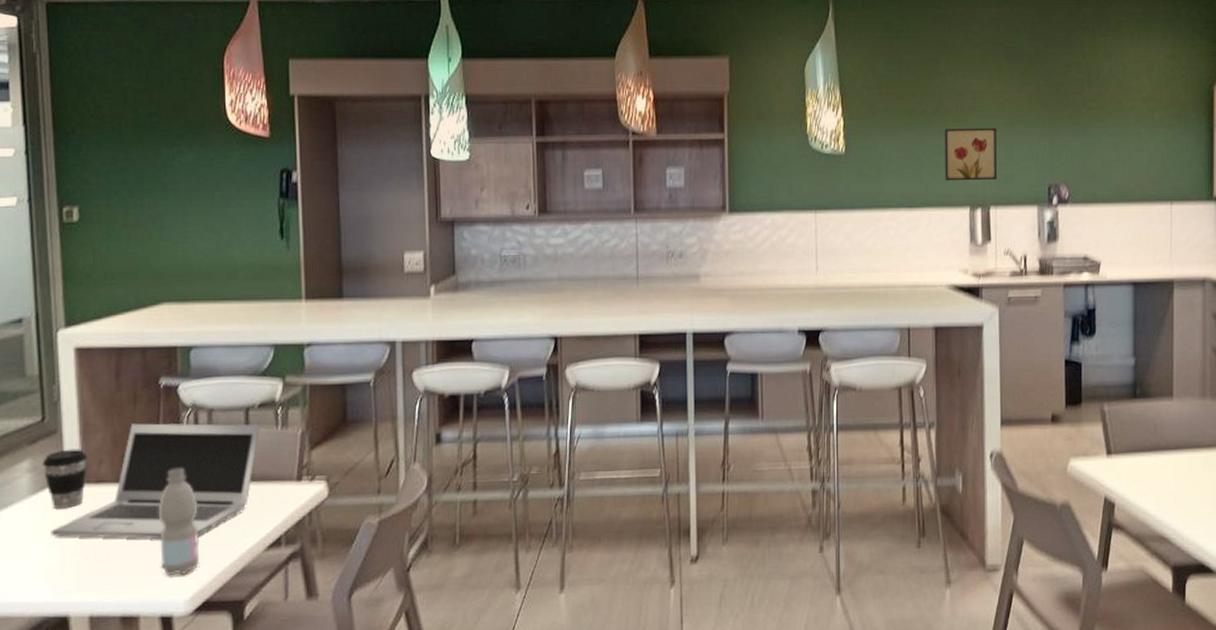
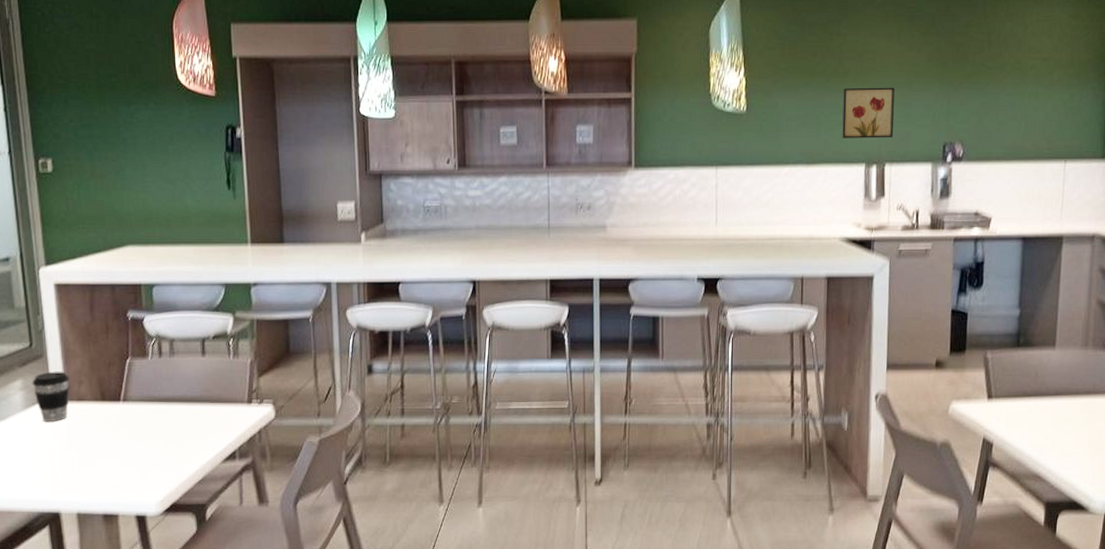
laptop: present [51,423,261,539] -> none [42,350,216,449]
water bottle: present [158,467,200,576] -> none [130,389,167,482]

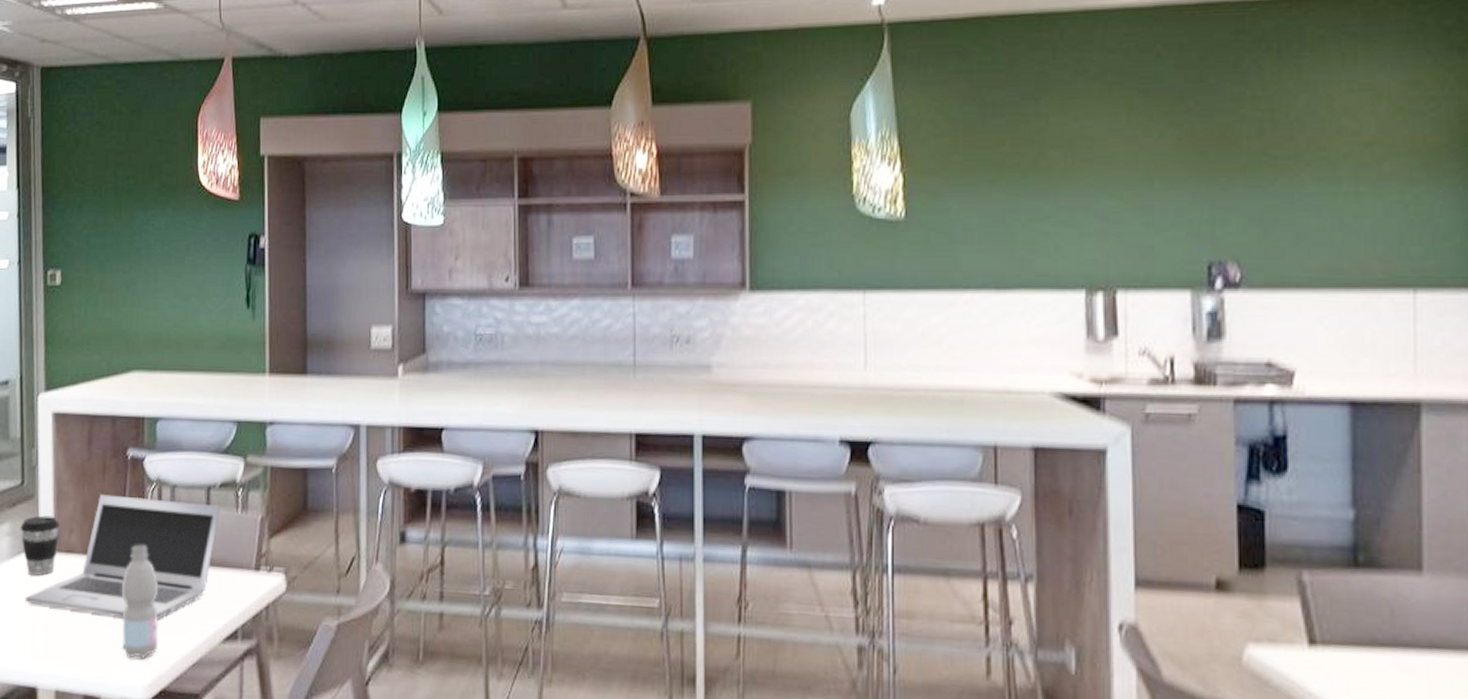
laptop: none [42,350,216,449] -> present [25,494,222,620]
water bottle: none [130,389,167,482] -> present [121,544,159,660]
wall art: present [842,87,895,138] -> none [1048,185,1128,255]

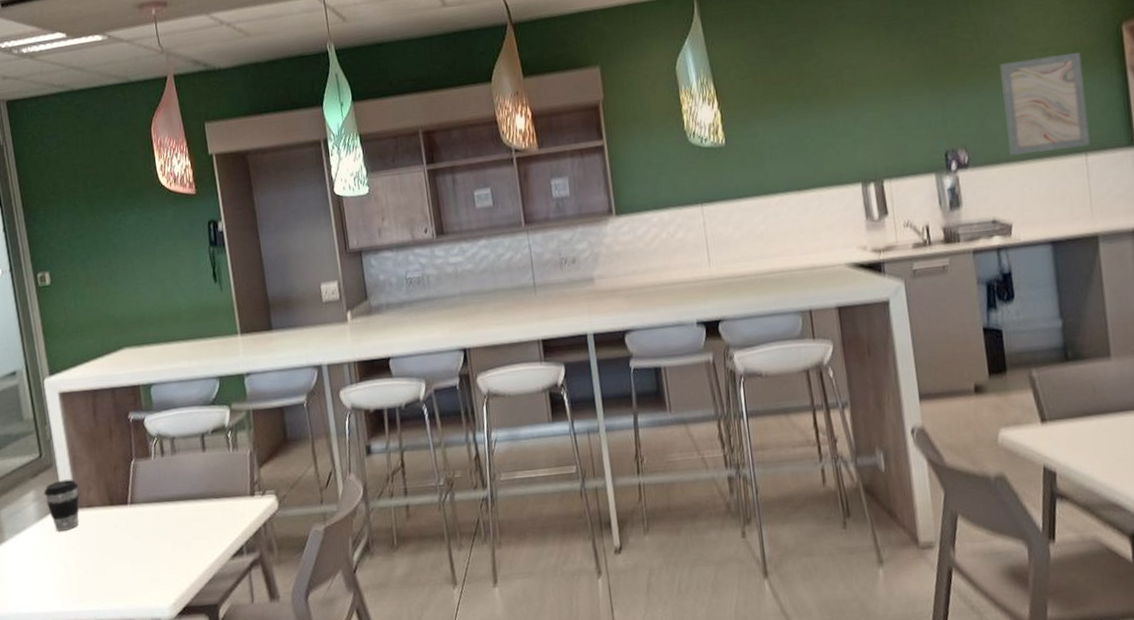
laptop: present [25,494,222,620] -> none [56,447,216,556]
water bottle: present [121,544,159,660] -> none [139,490,177,586]
wall art: none [1300,153,1423,281] -> present [1000,52,1091,156]

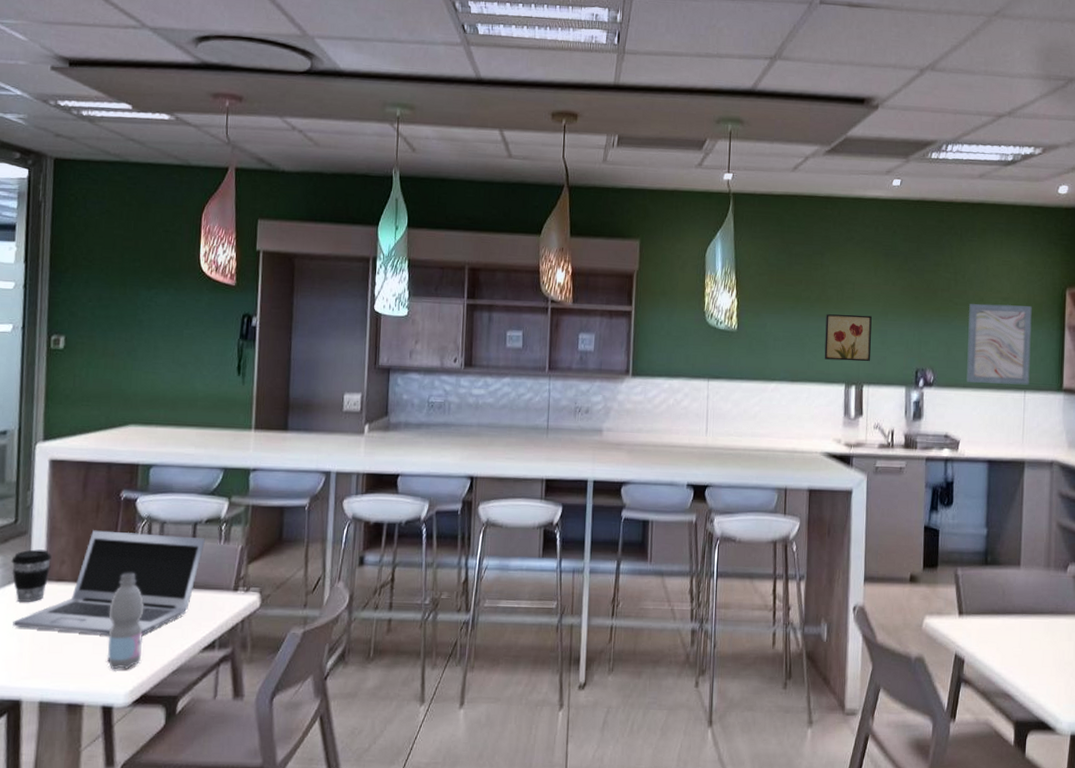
laptop: none [56,447,216,556] -> present [12,530,206,636]
water bottle: none [139,490,177,586] -> present [107,572,144,670]
wall art: none [826,100,888,160] -> present [824,314,872,362]

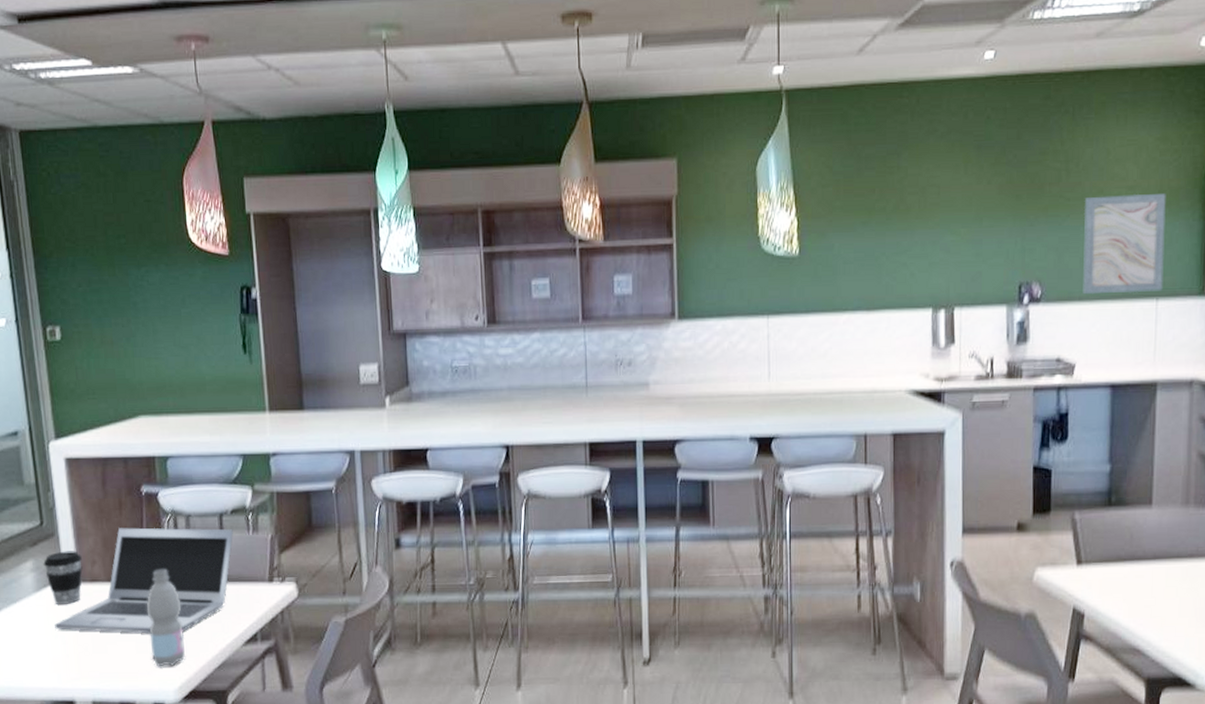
wall art: present [824,314,872,362] -> none [906,223,963,281]

